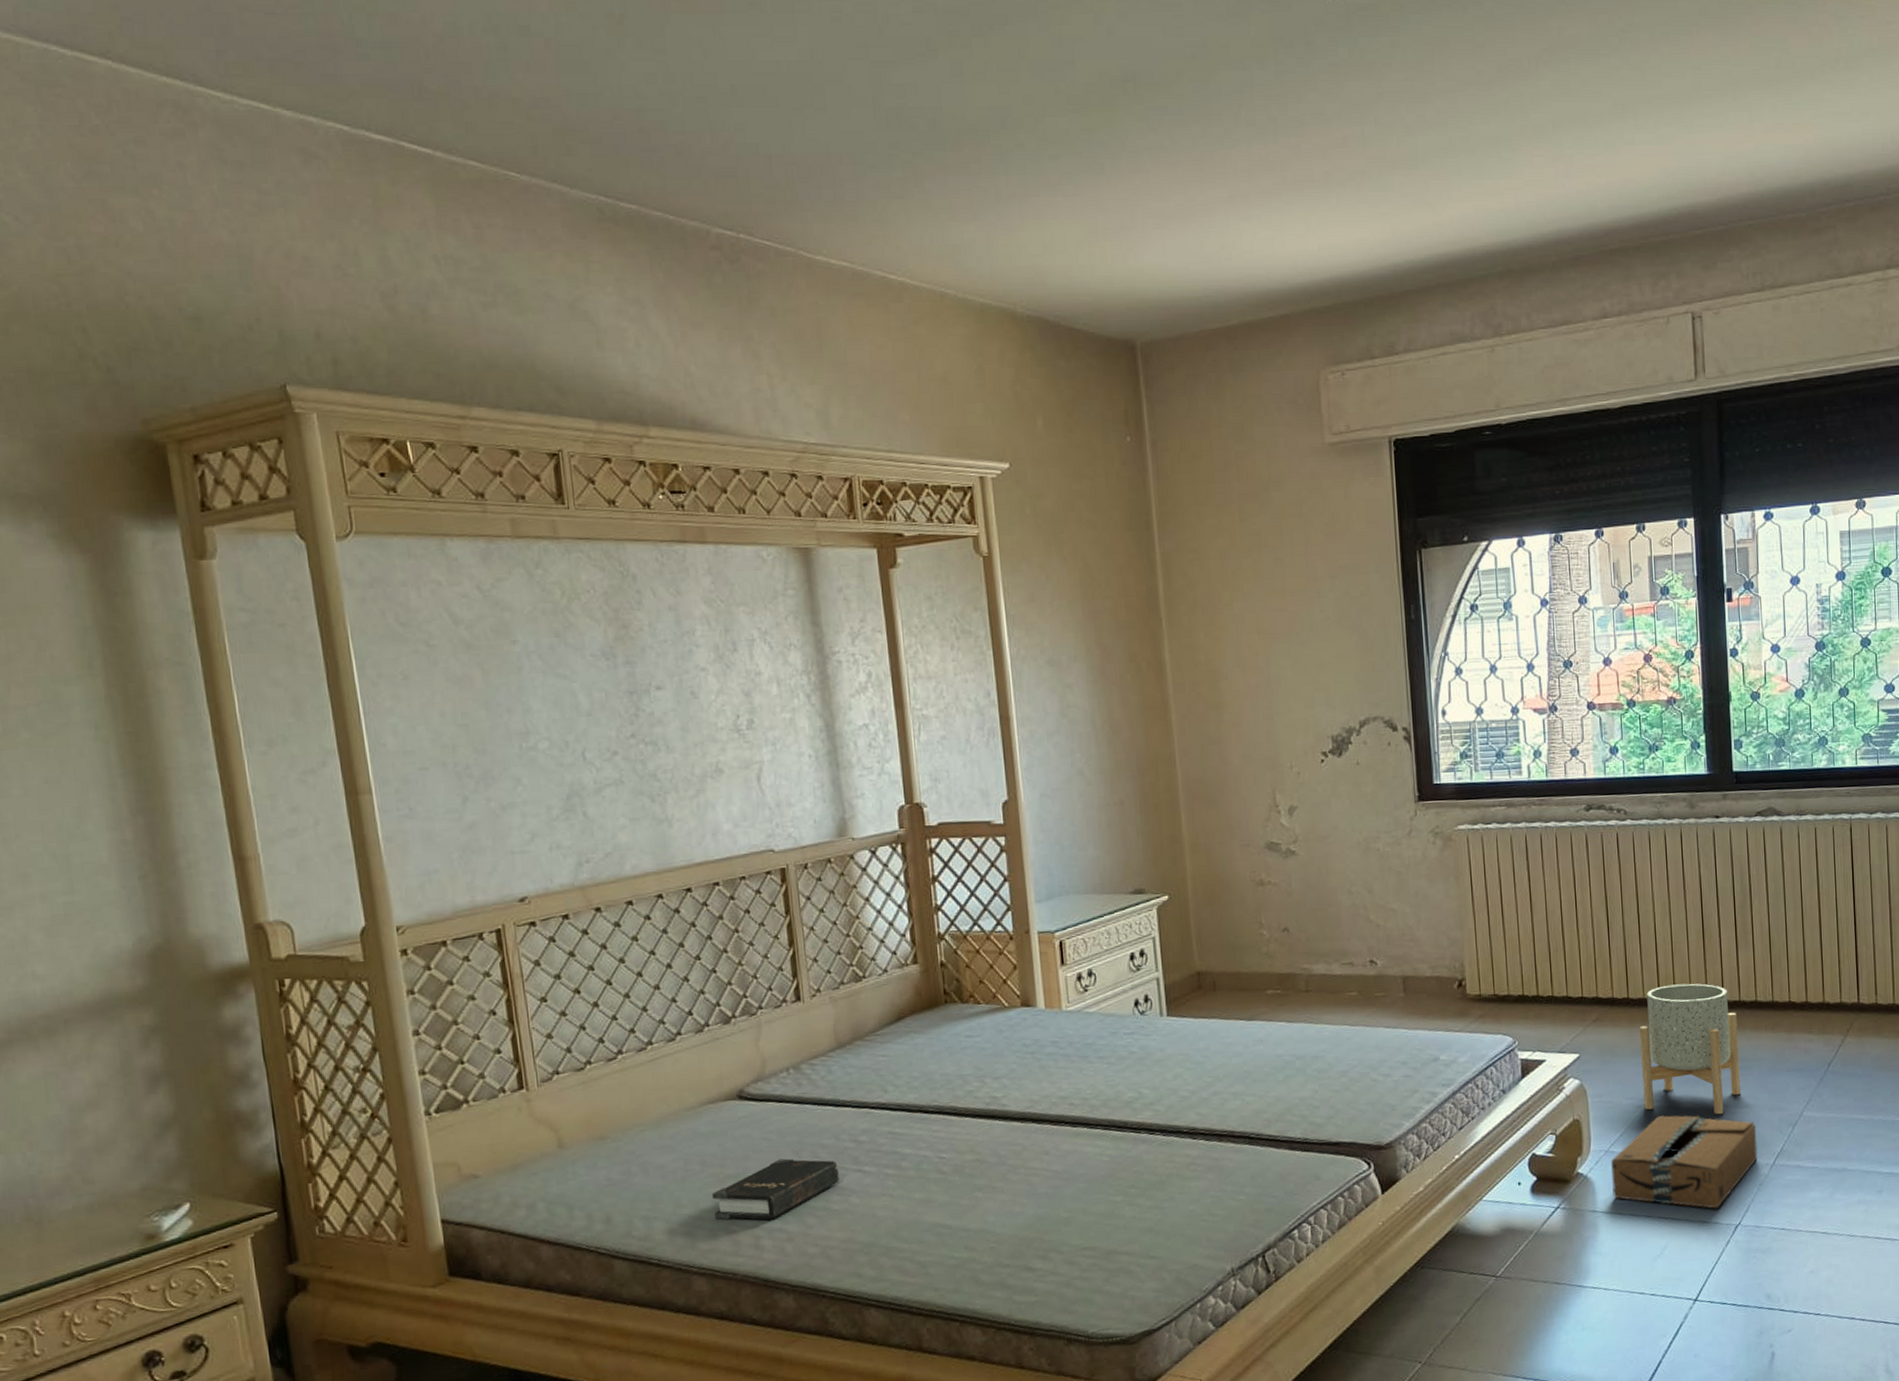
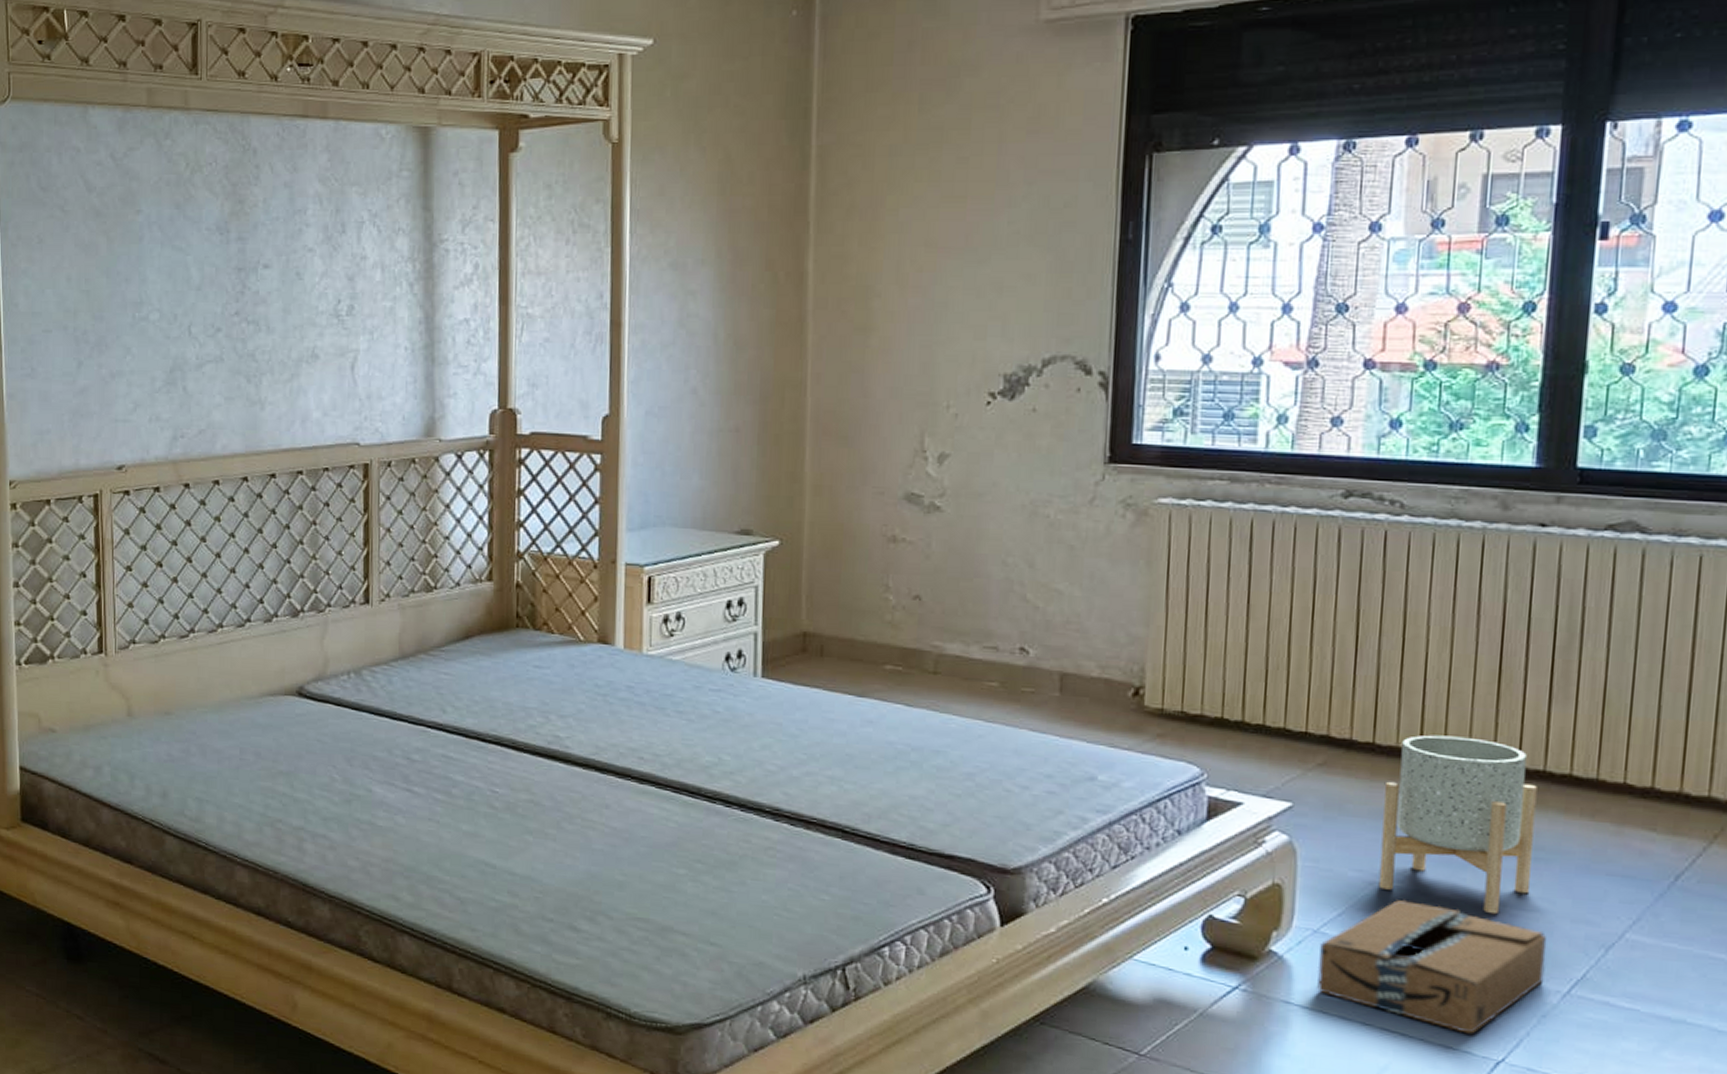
hardback book: present [711,1158,839,1220] -> none [262,763,388,824]

